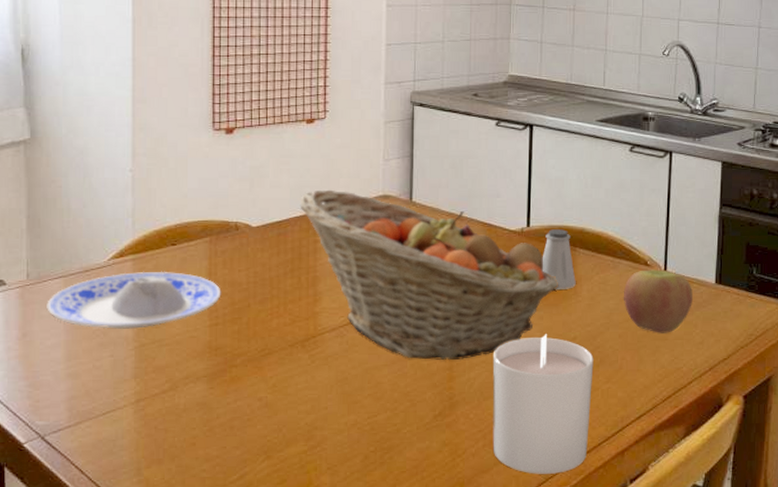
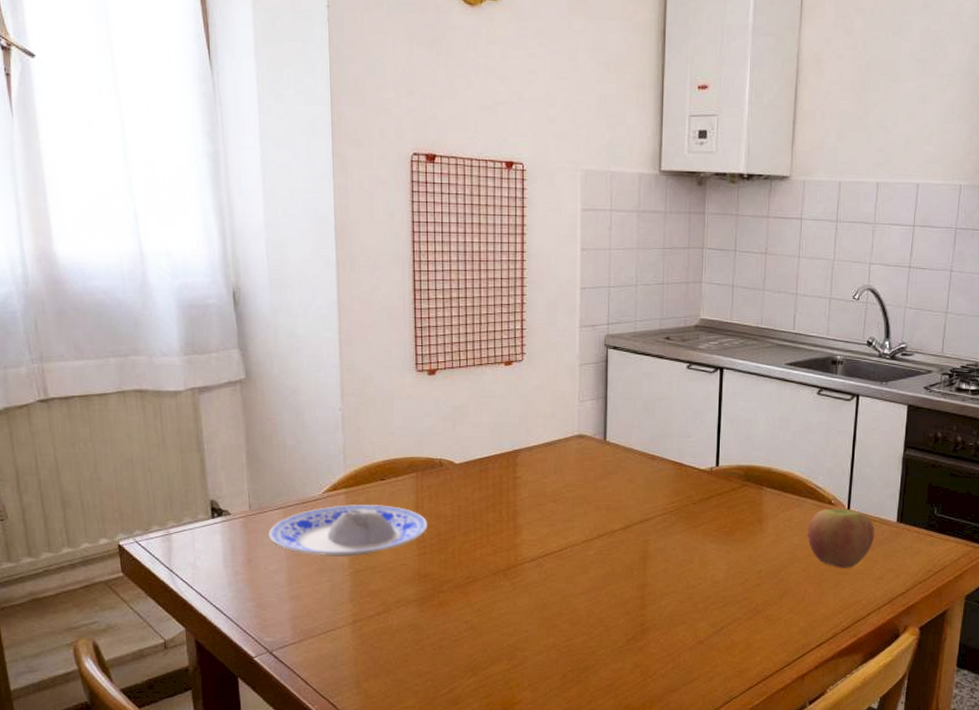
fruit basket: present [300,189,559,360] -> none [499,429,746,589]
candle: present [493,334,594,474] -> none [681,567,778,694]
saltshaker: present [542,229,576,289] -> none [729,469,762,526]

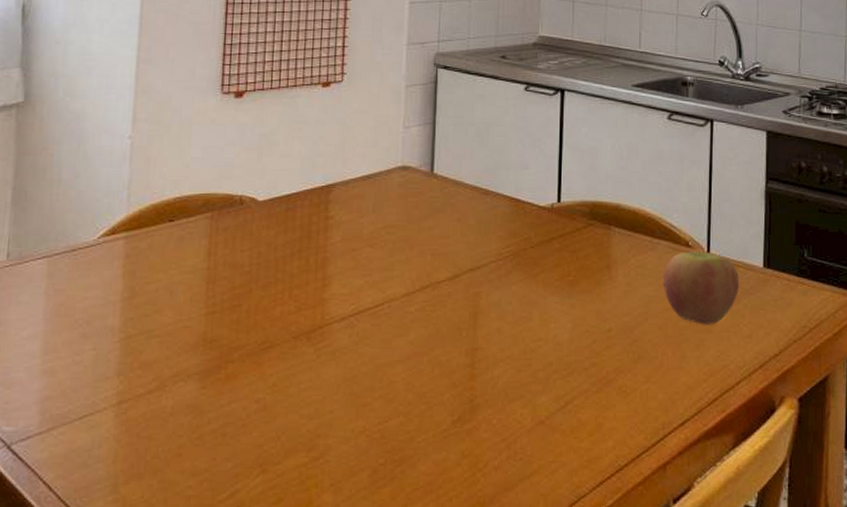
plate: present [268,504,428,556] -> none [26,250,221,318]

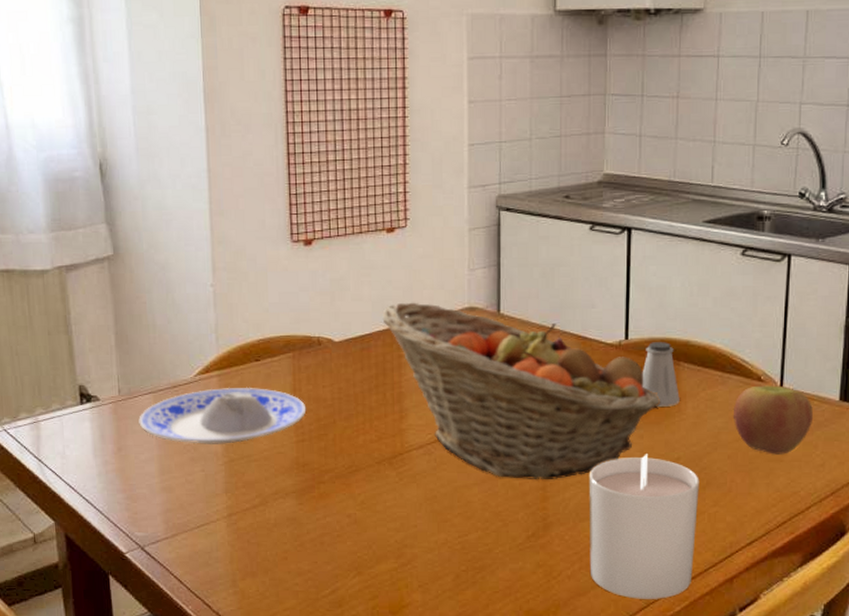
plate: none [26,250,221,318] -> present [139,387,307,444]
fruit basket: none [311,159,593,355] -> present [382,302,661,479]
candle: none [518,325,631,492] -> present [590,454,700,599]
saltshaker: none [573,205,611,274] -> present [641,342,680,407]

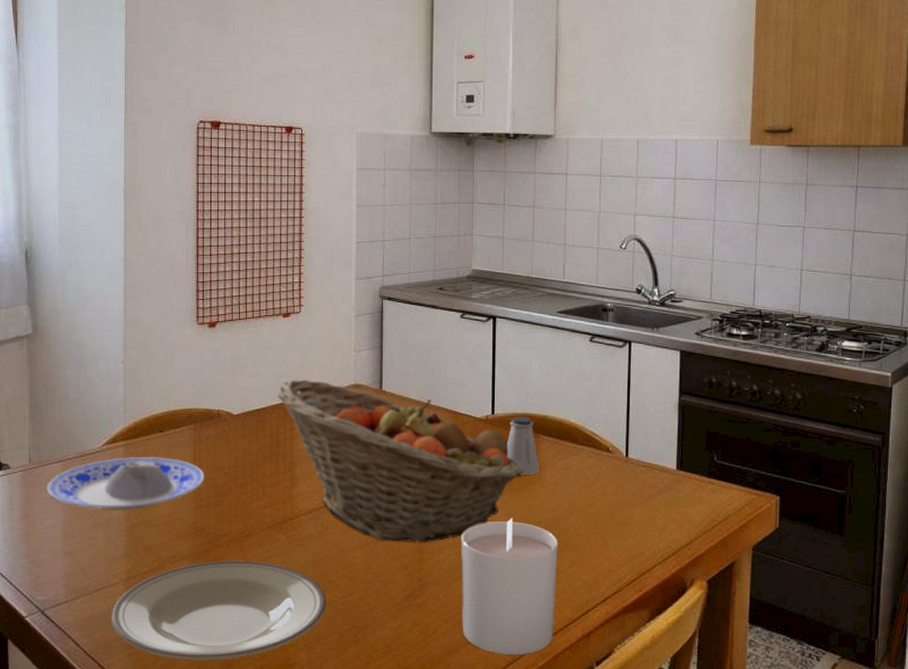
plate: none [213,497,442,600] -> present [111,560,327,661]
apple: present [734,385,814,455] -> none [587,456,655,518]

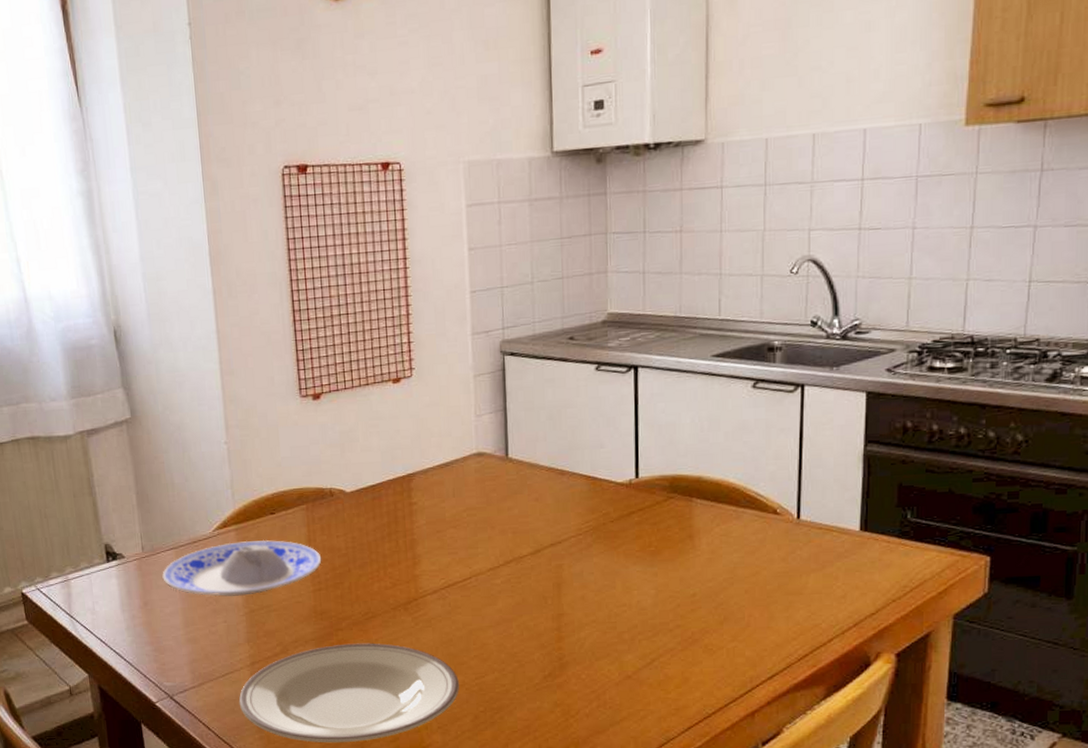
fruit basket: present [277,379,524,542] -> none [392,450,675,620]
candle: present [462,518,558,655] -> none [604,591,717,735]
saltshaker: present [506,417,540,475] -> none [654,479,693,544]

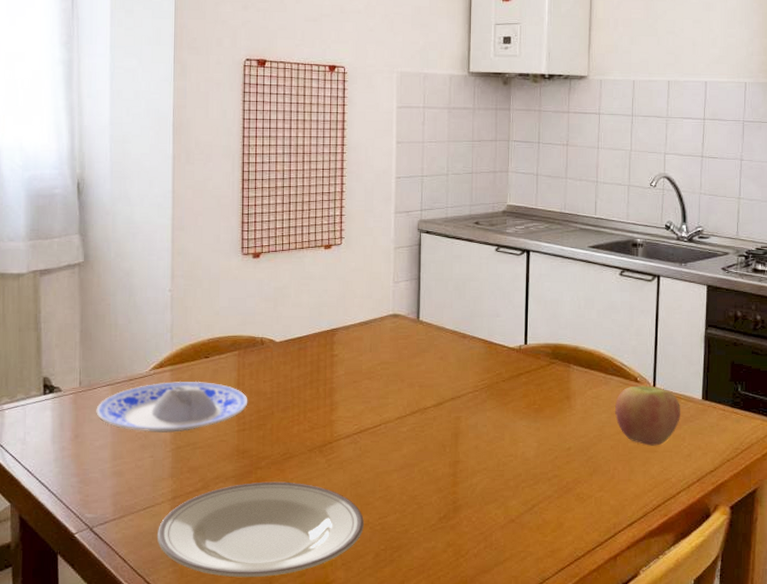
apple: none [750,518,833,588] -> present [615,385,681,446]

